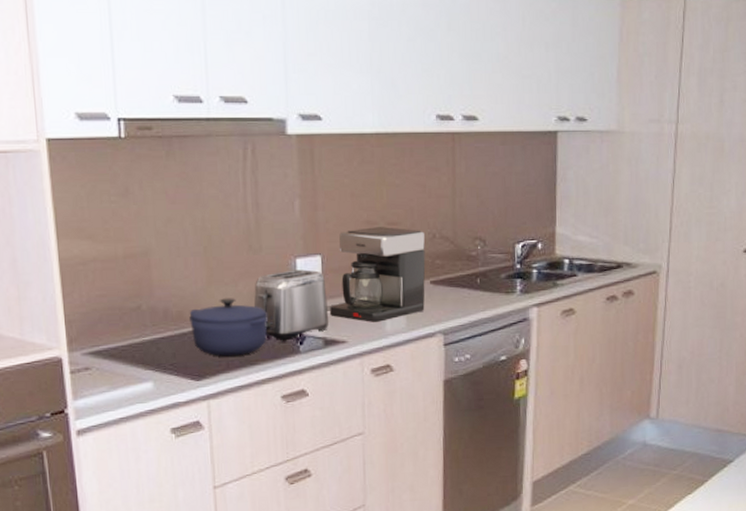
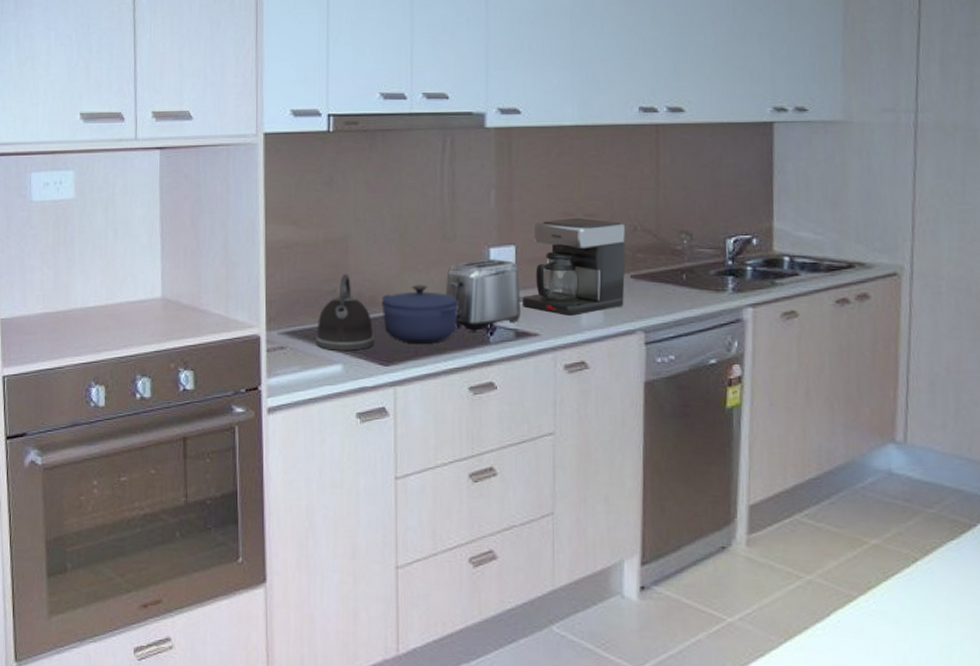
kettle: none [122,289,184,369] -> present [315,273,374,352]

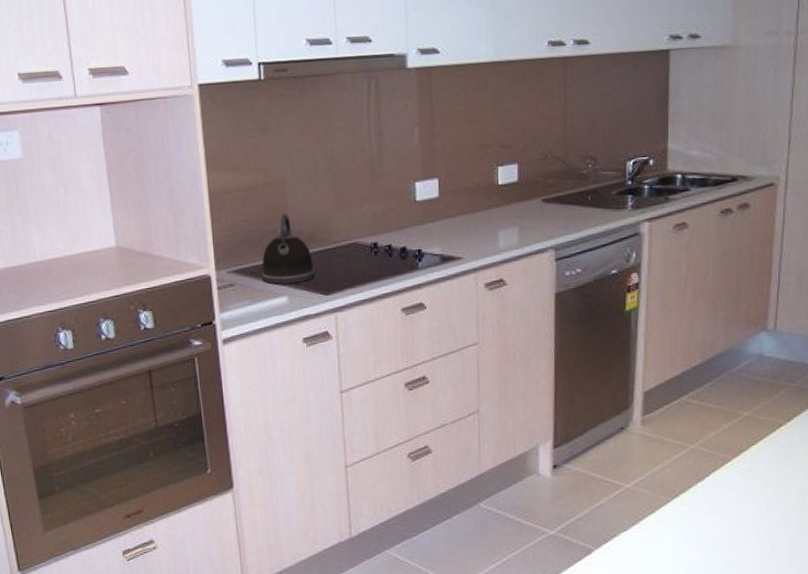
cooking pot: present [382,285,459,344] -> none [319,220,390,273]
toaster: present [445,259,520,330] -> none [376,192,445,258]
coffee maker: present [521,218,626,316] -> none [446,149,538,240]

